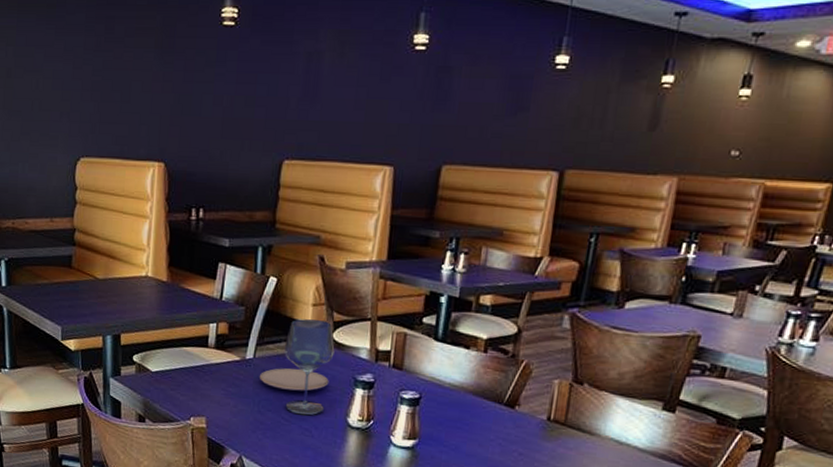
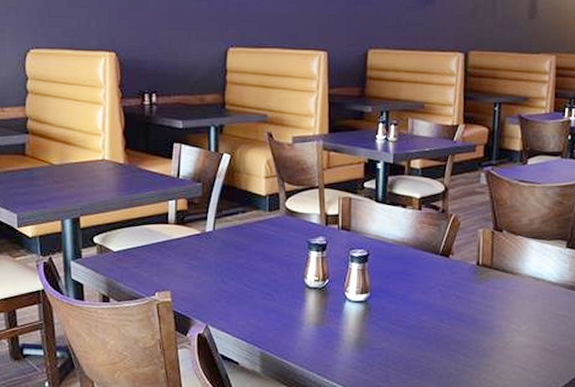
plate: present [259,368,329,392] -> none [219,237,285,258]
wine glass: present [283,319,335,416] -> none [241,191,288,281]

